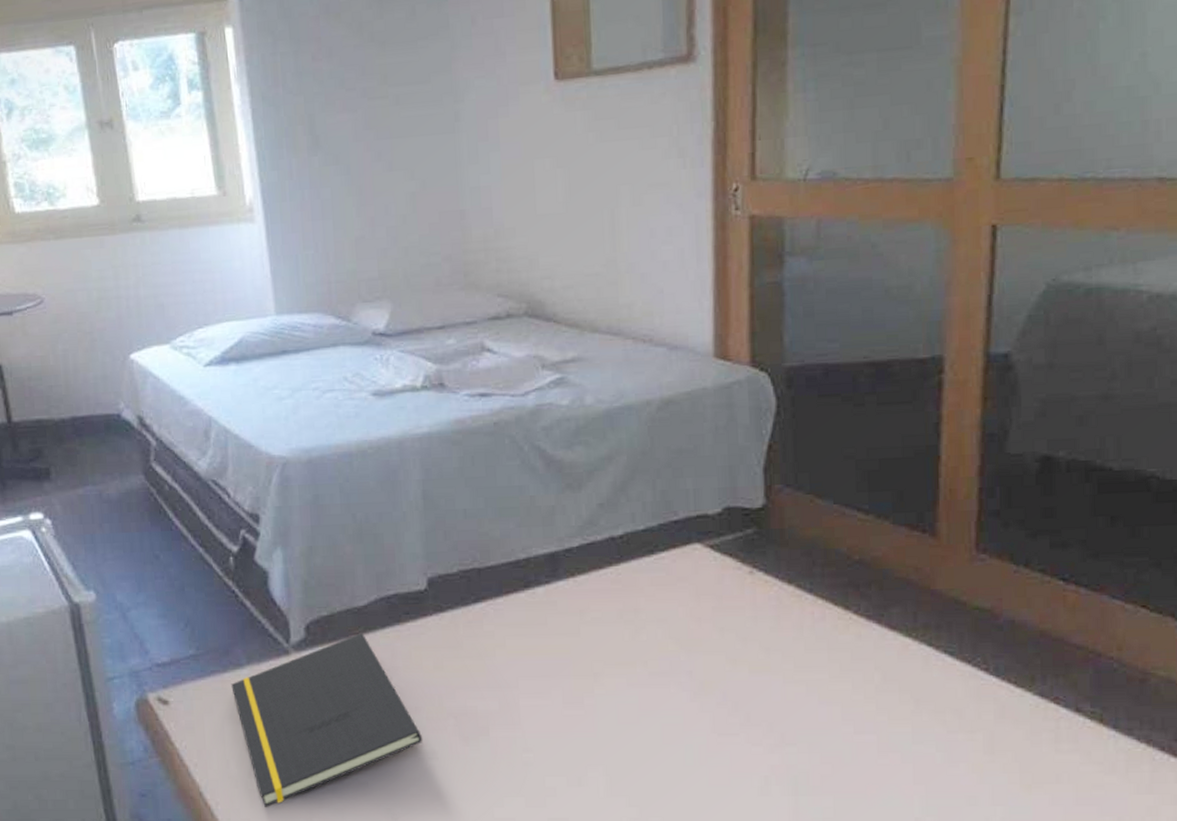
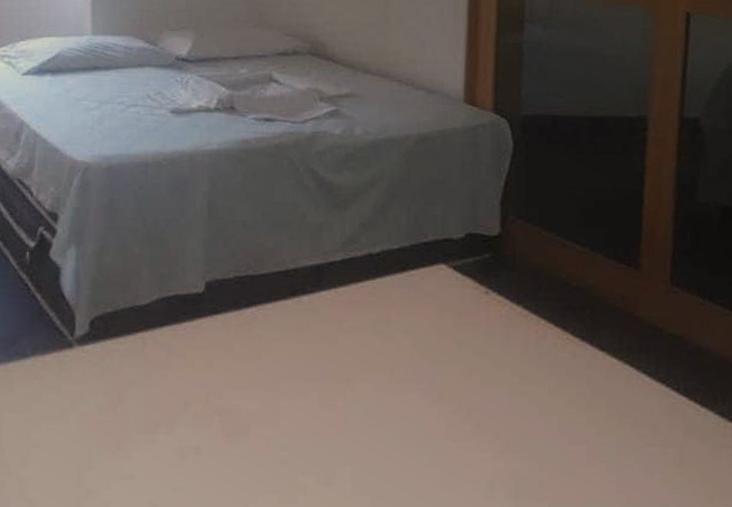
notepad: present [231,633,422,807] -> none [14,330,188,497]

